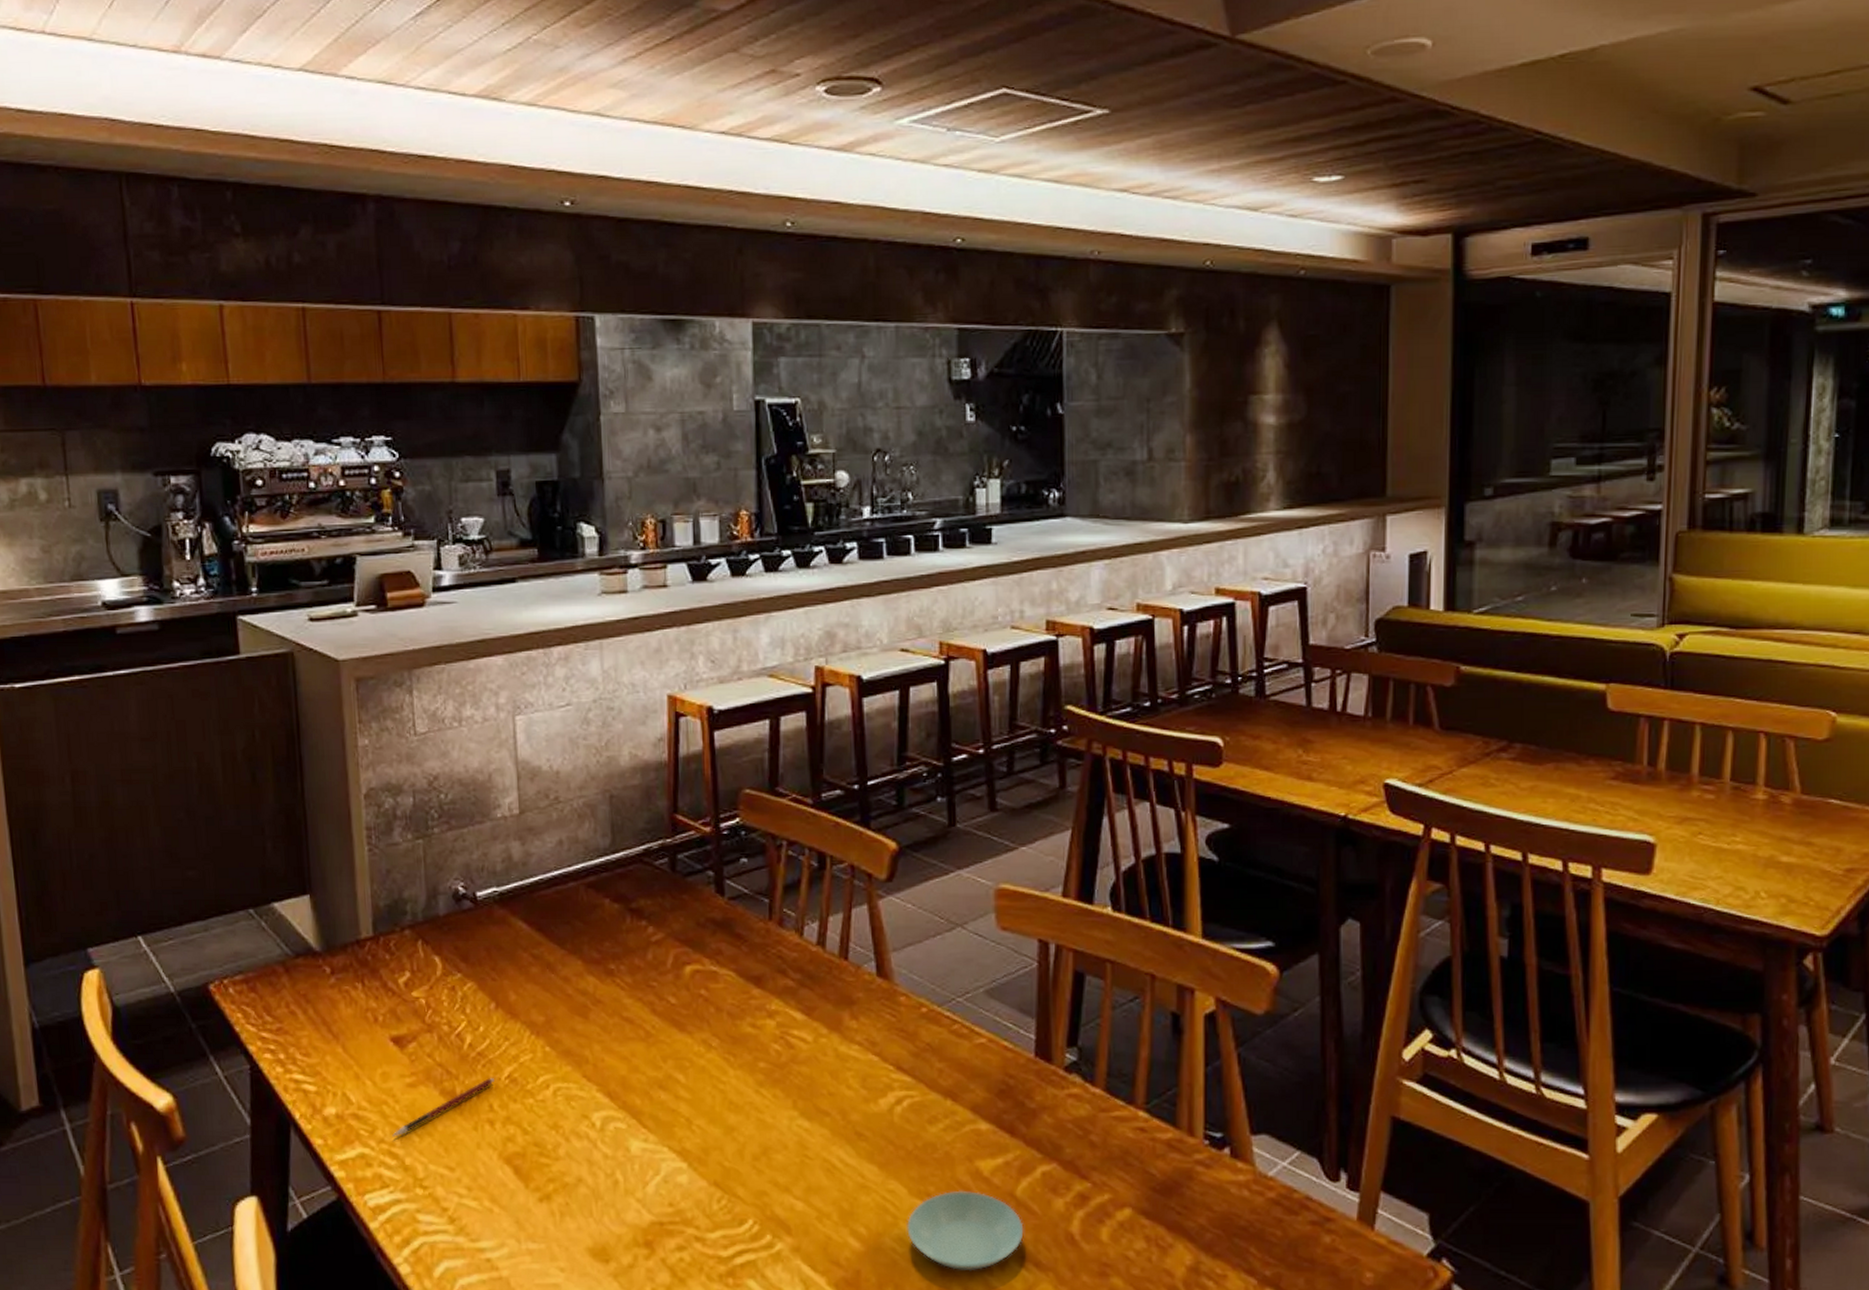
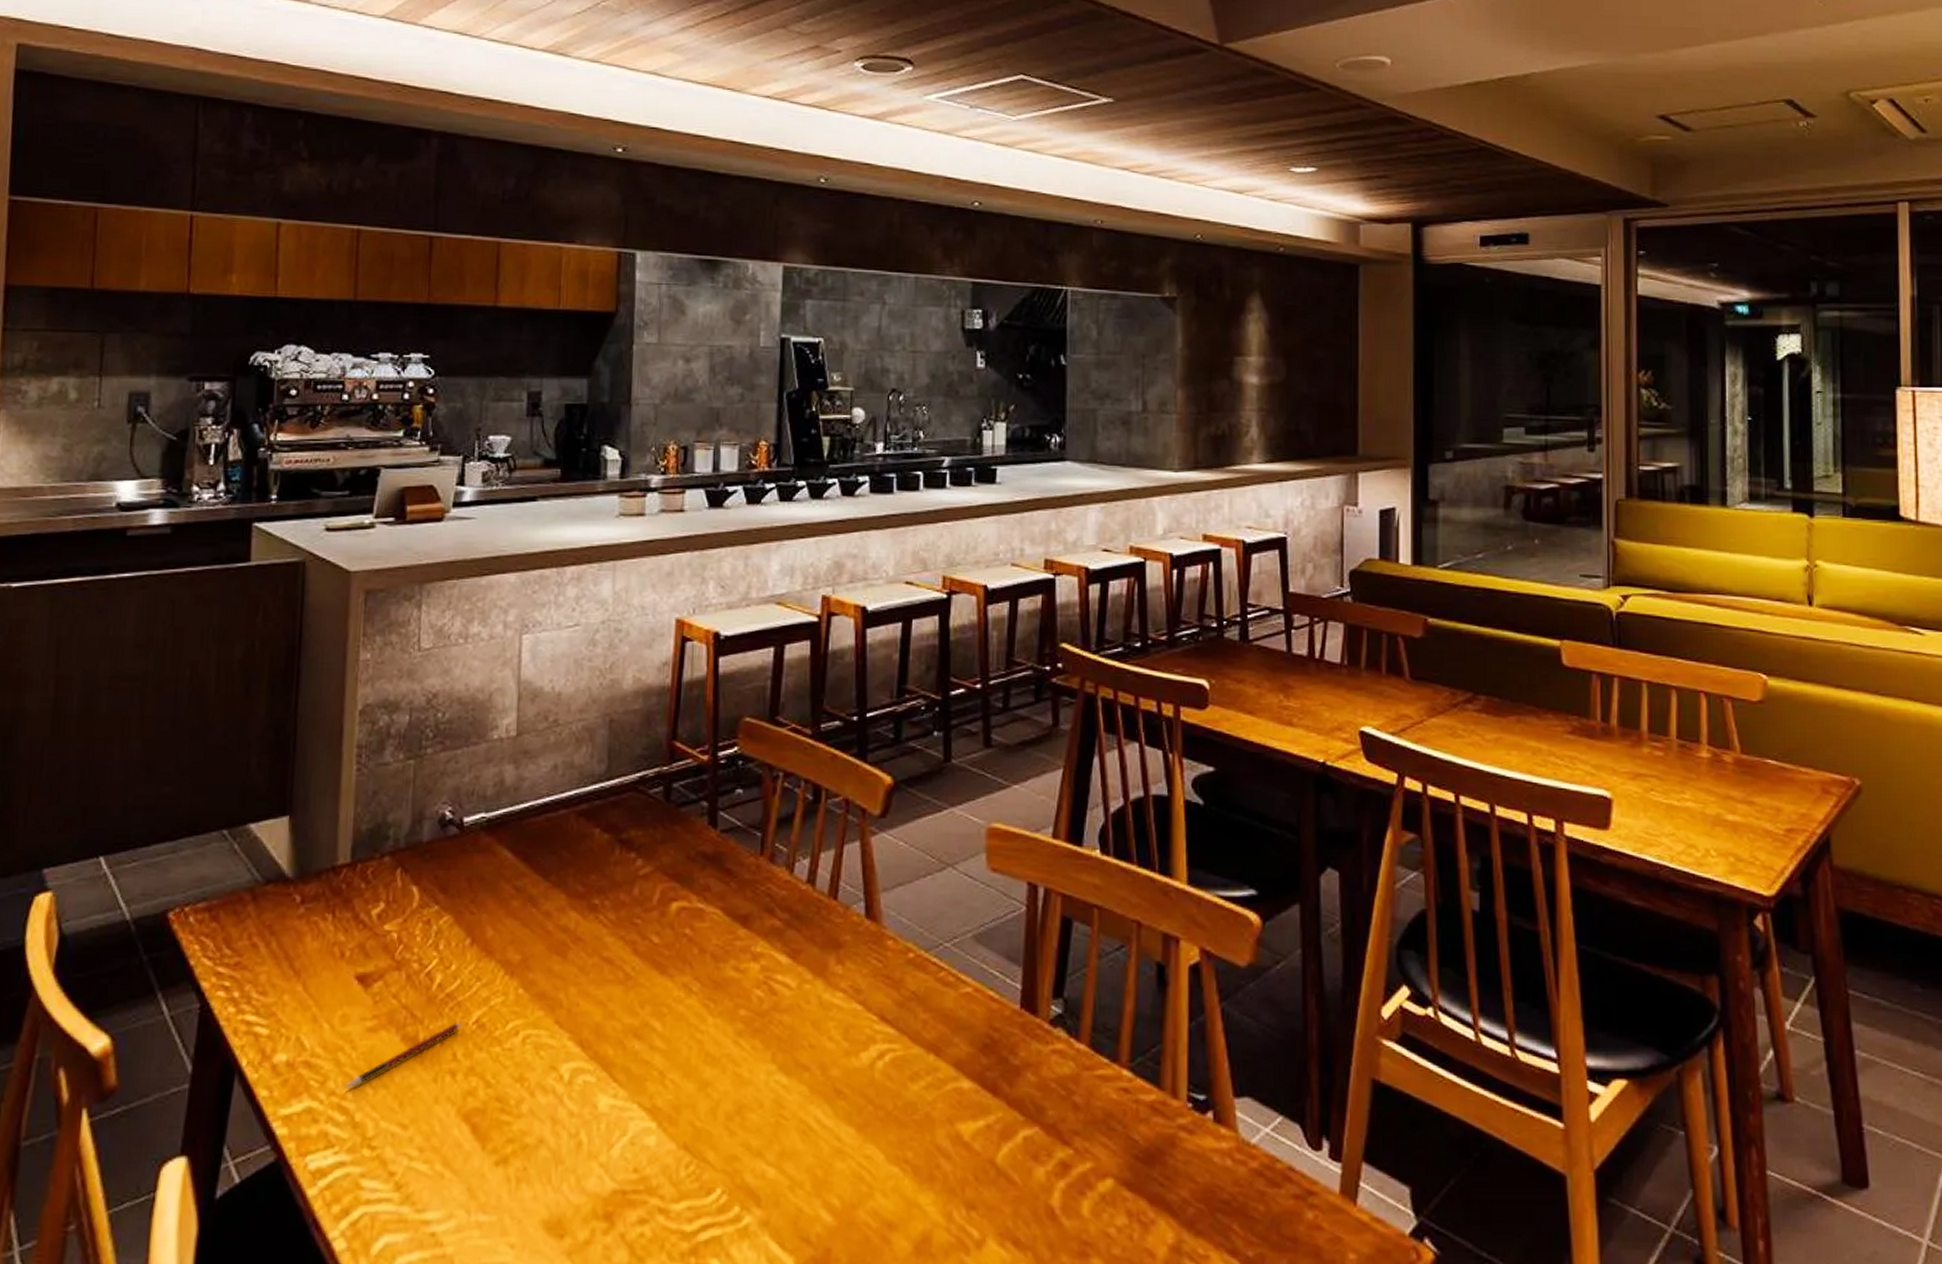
saucer: present [907,1190,1024,1271] -> none [882,1156,1003,1250]

